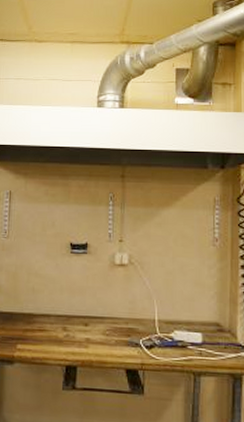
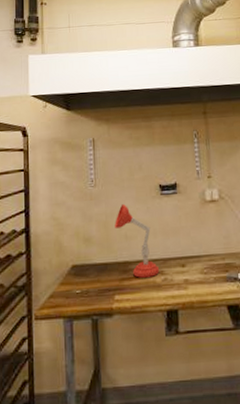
desk lamp: none [23,257,63,332] -> present [115,203,160,278]

